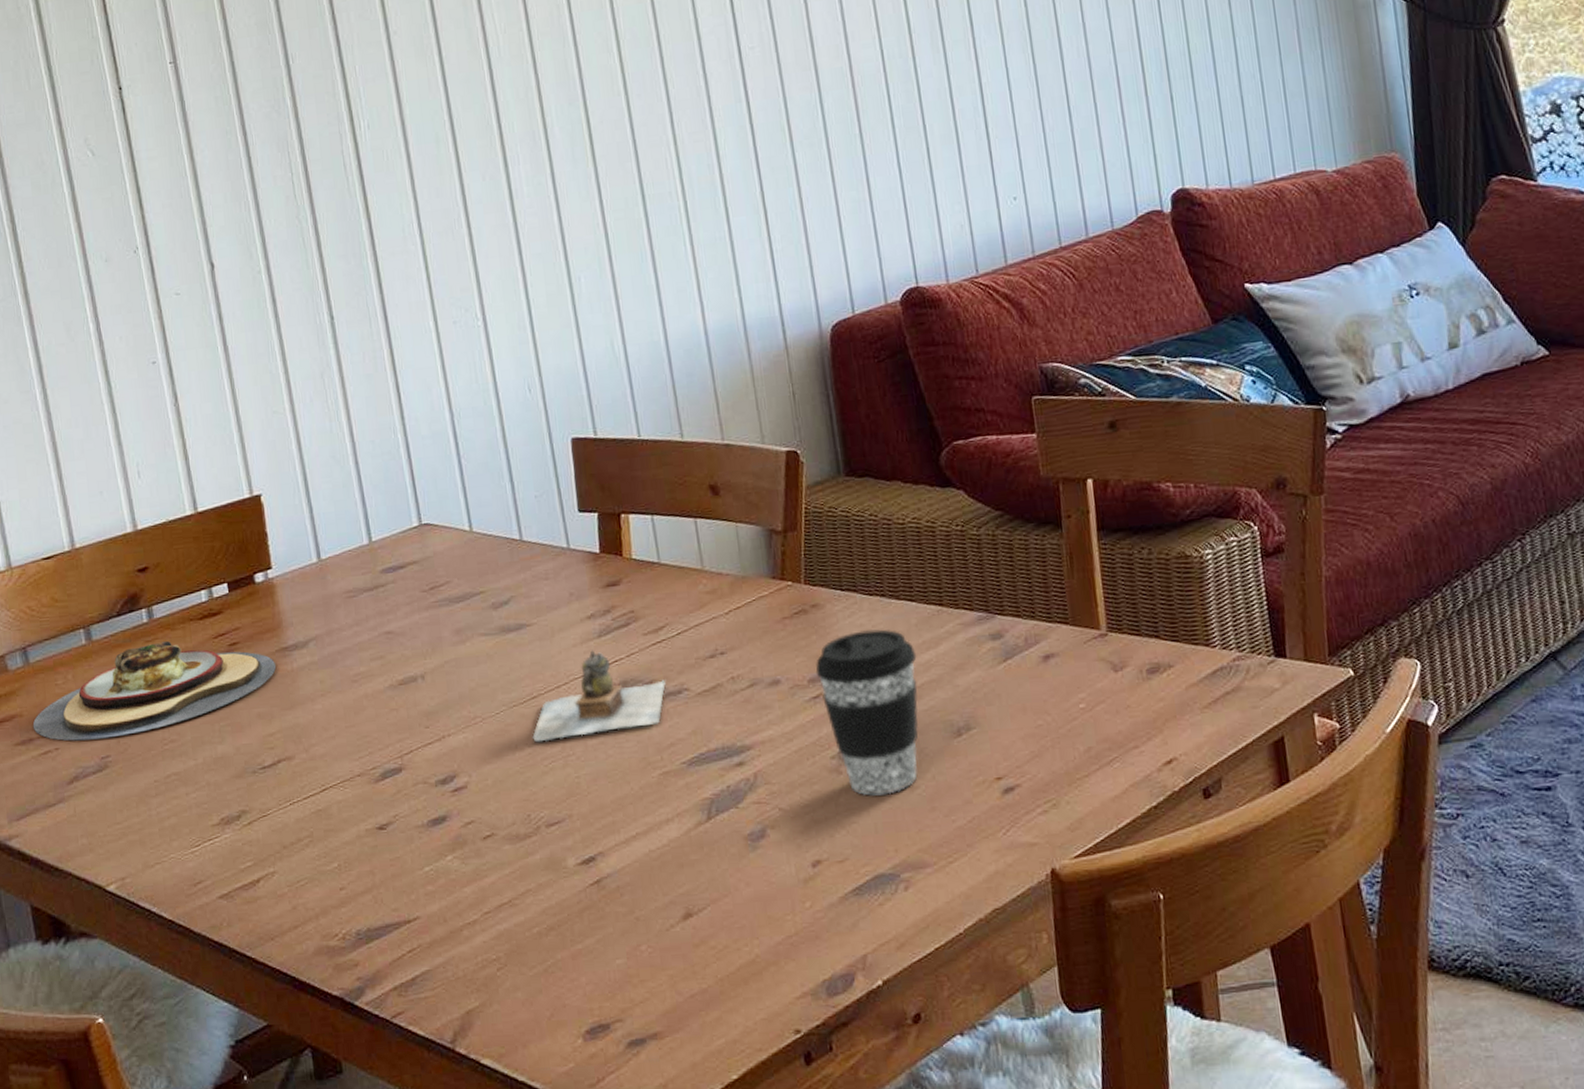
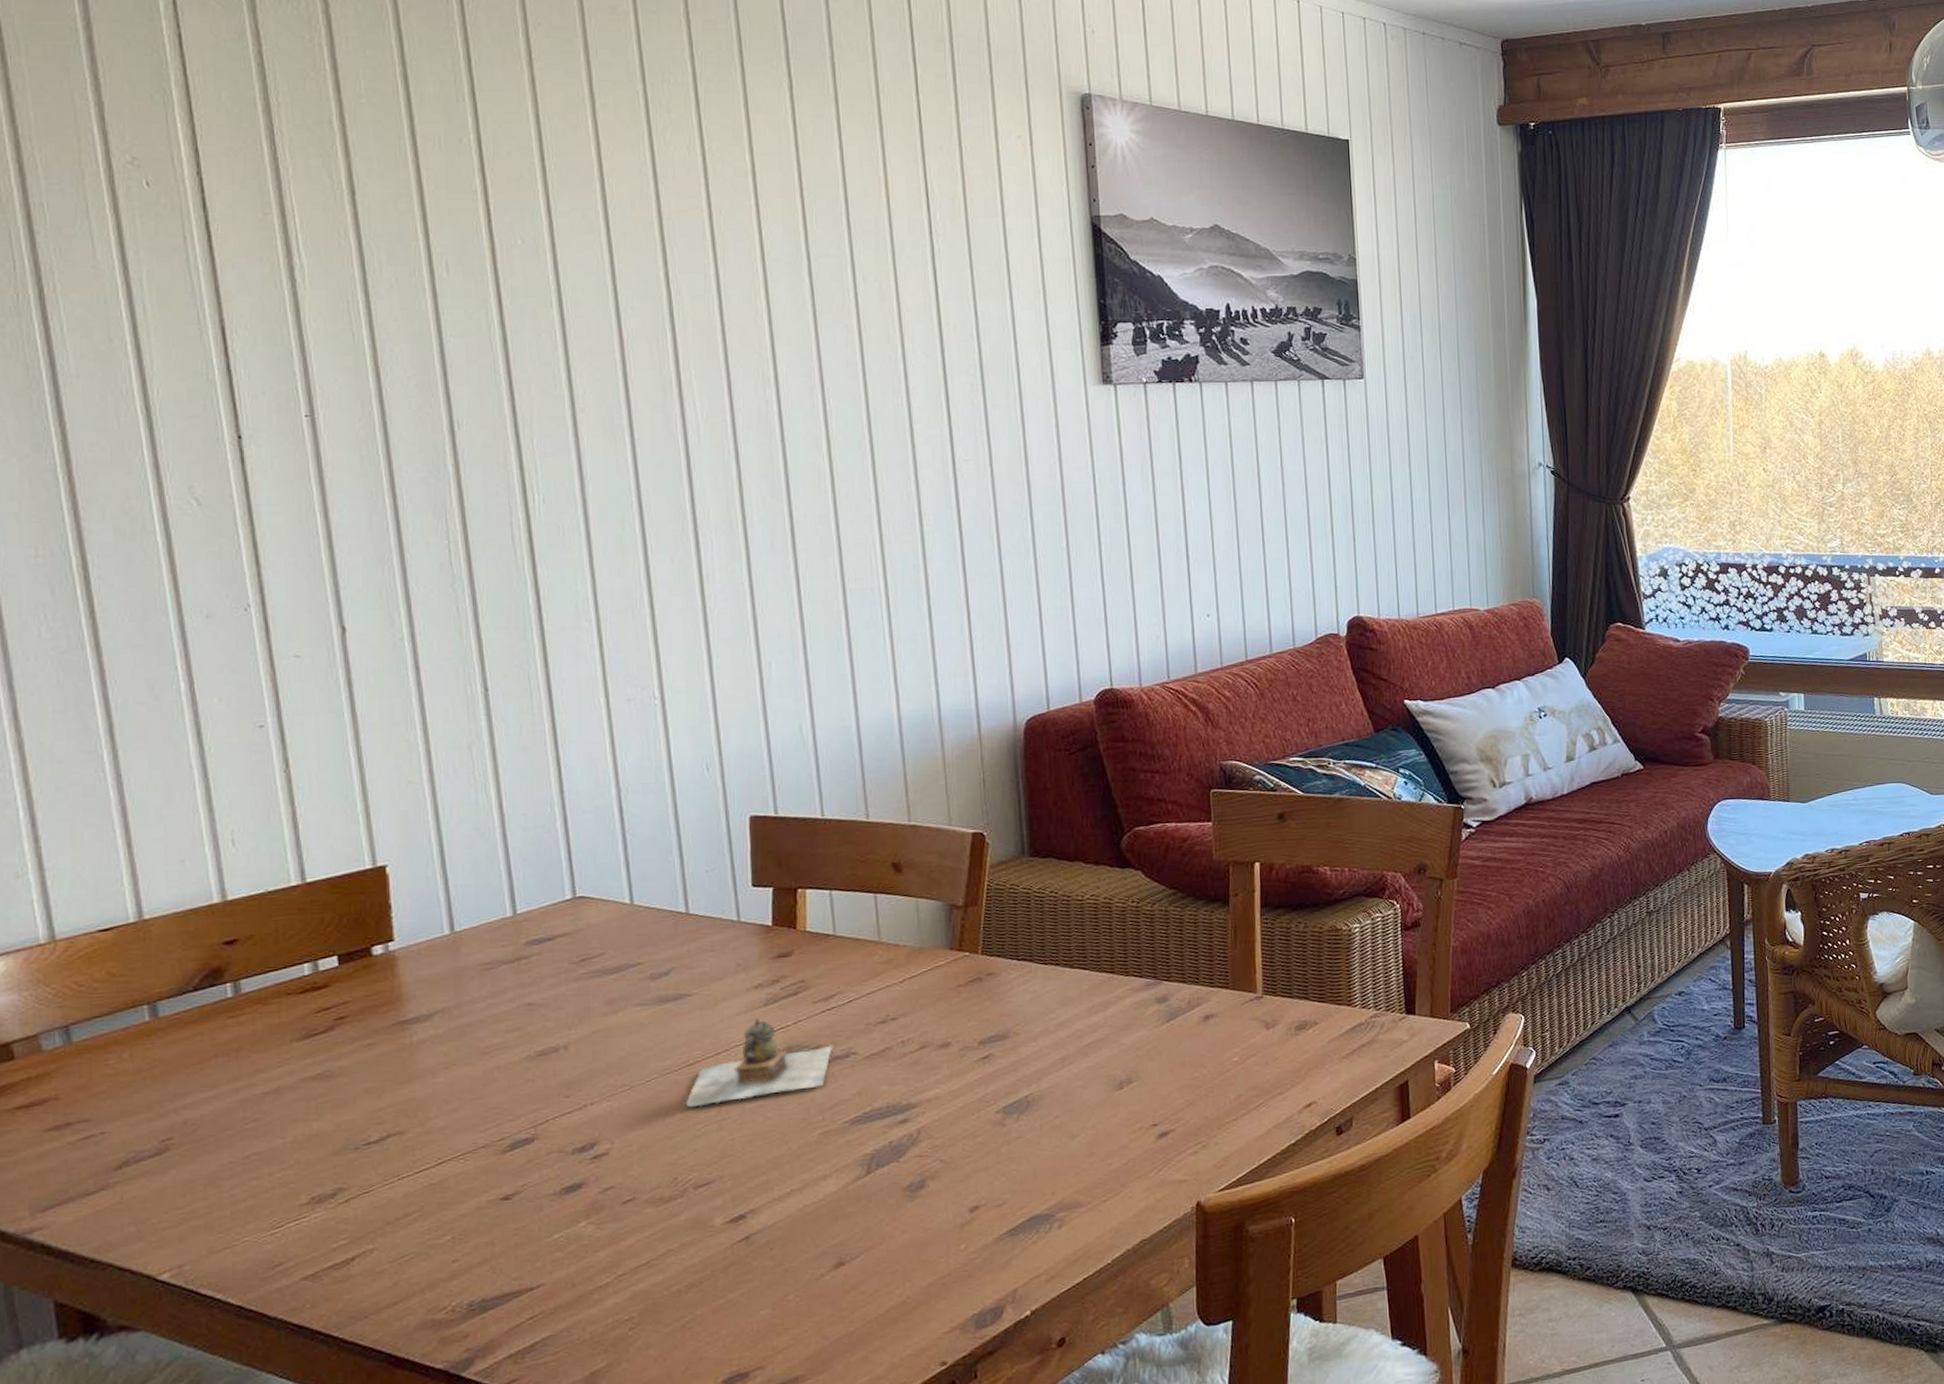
plate: present [32,641,276,741] -> none [71,1016,391,1124]
coffee cup: present [815,629,919,796] -> none [986,995,1086,1145]

